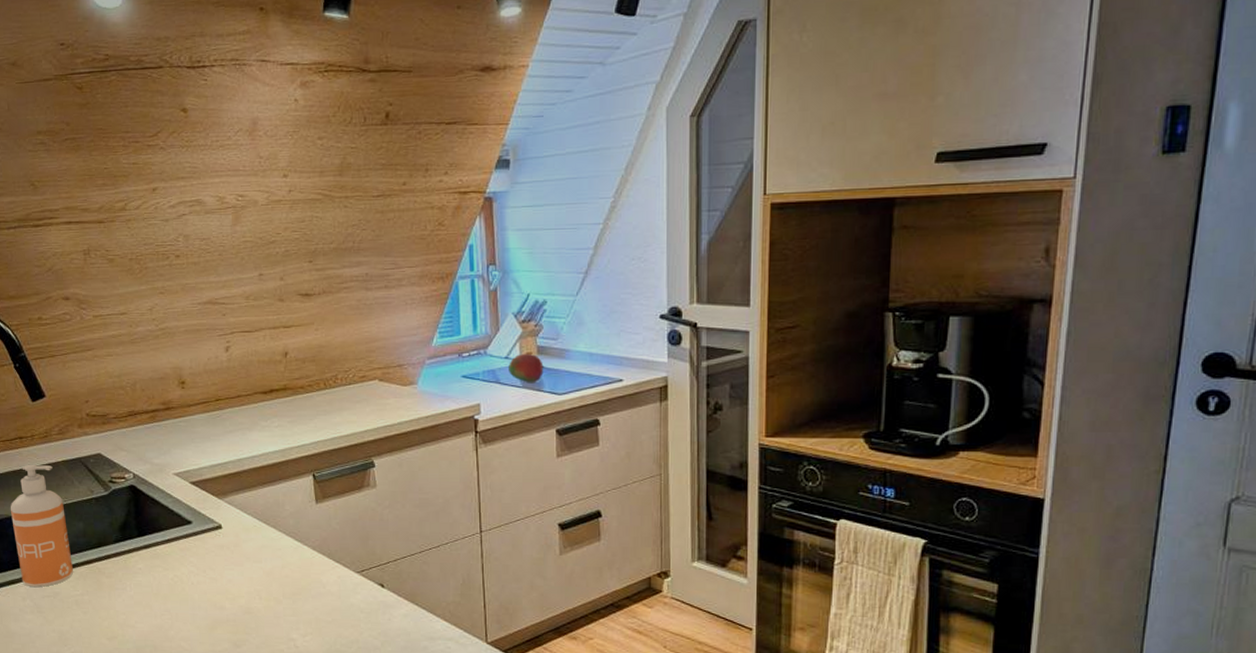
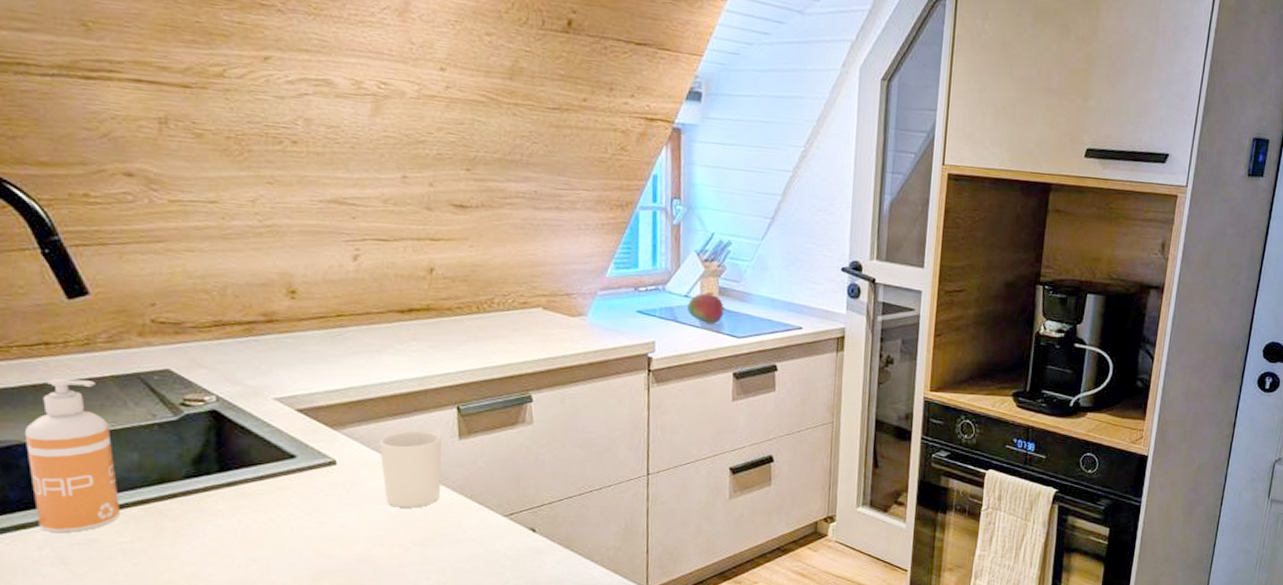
mug: none [253,497,303,566] -> present [379,430,441,508]

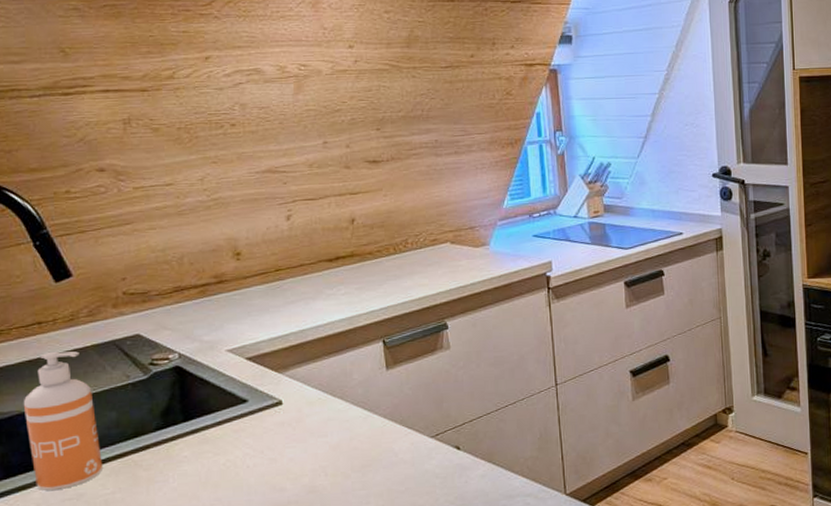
mug: present [379,430,441,508] -> none [318,365,373,439]
fruit: present [688,293,726,325] -> none [578,211,612,240]

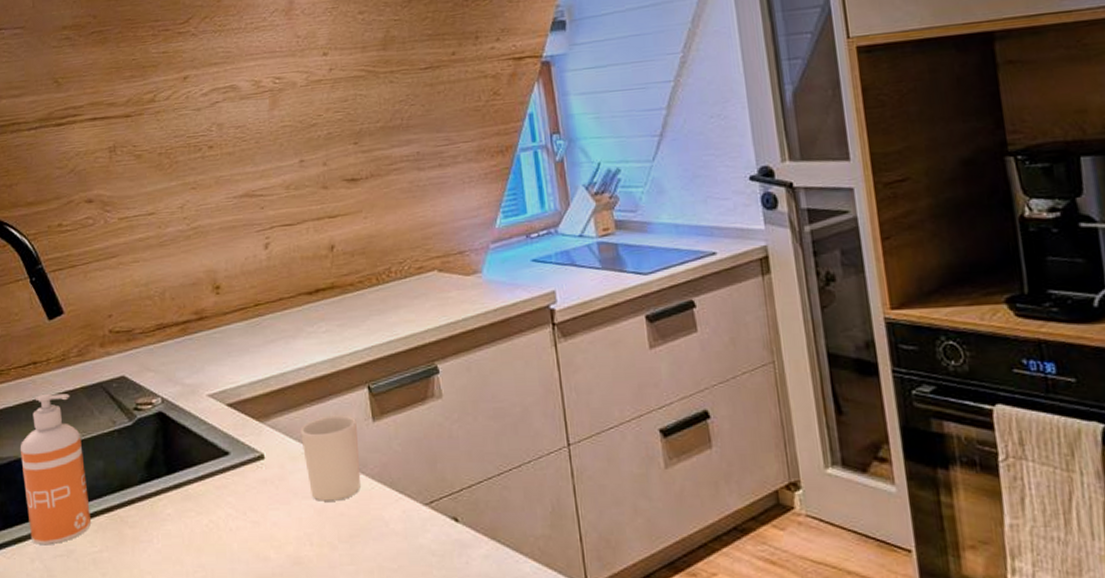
mug: none [318,365,373,439] -> present [300,415,361,501]

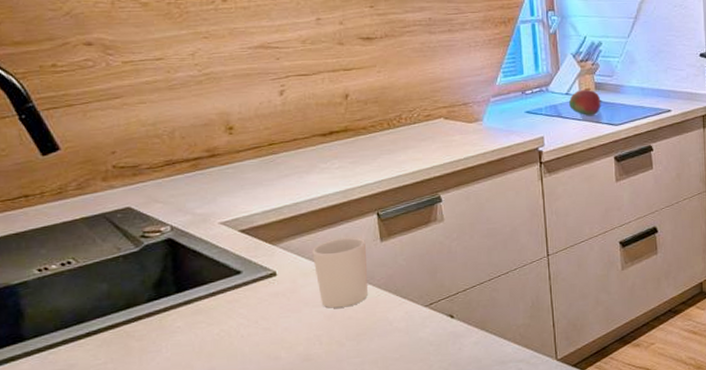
soap dispenser: present [20,393,92,545] -> none [10,224,95,362]
fruit: none [584,229,625,264] -> present [569,89,602,117]

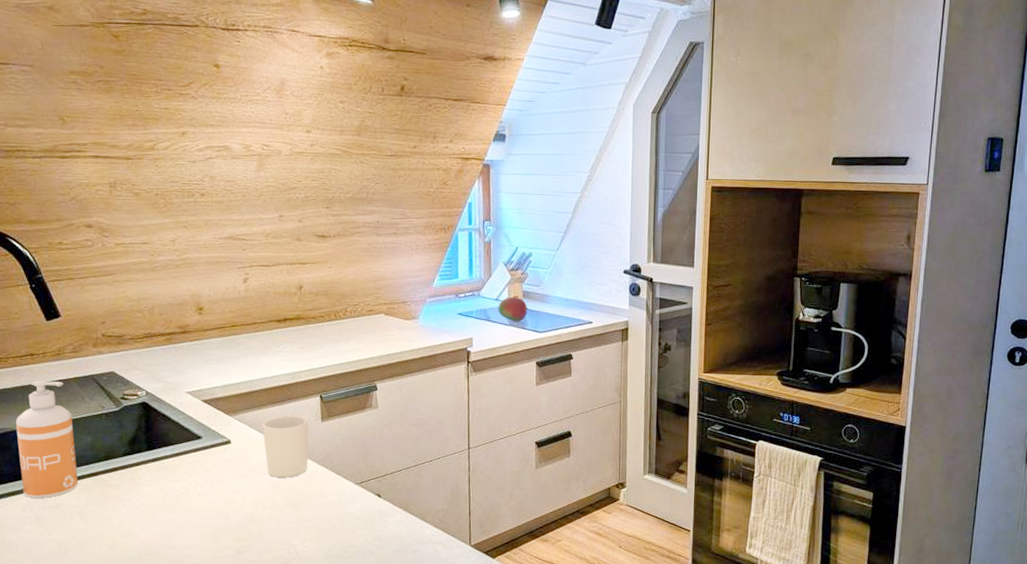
soap dispenser: none [10,224,95,362] -> present [15,380,79,499]

